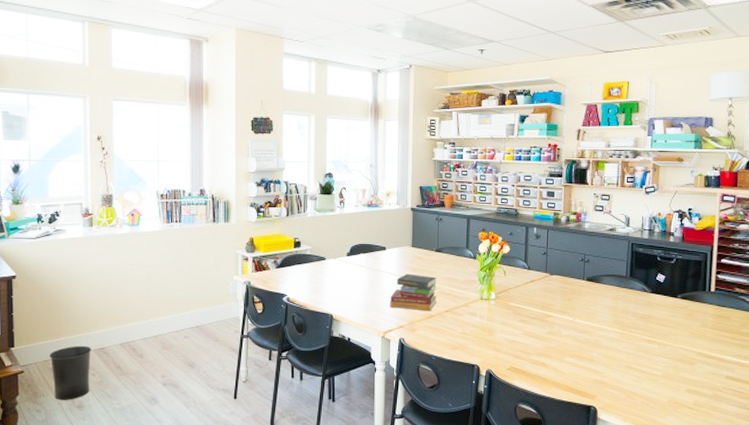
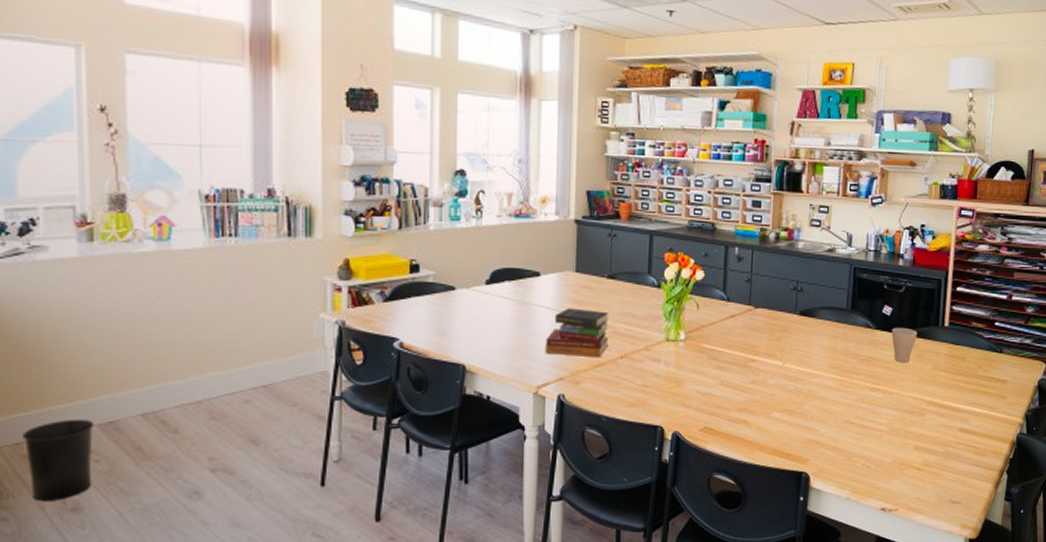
planter: present [315,180,336,213] -> none [441,180,471,226]
cup: none [664,291,687,321] -> present [891,327,918,363]

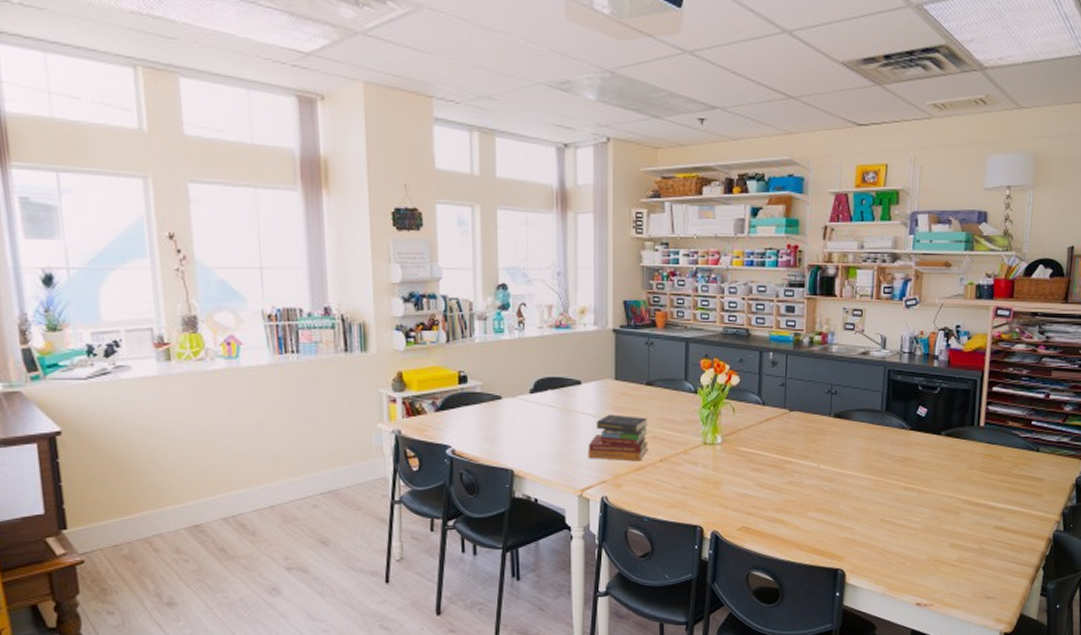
waste bin: present [22,419,94,501] -> none [120,523,183,597]
cup: present [891,327,918,363] -> none [926,428,953,463]

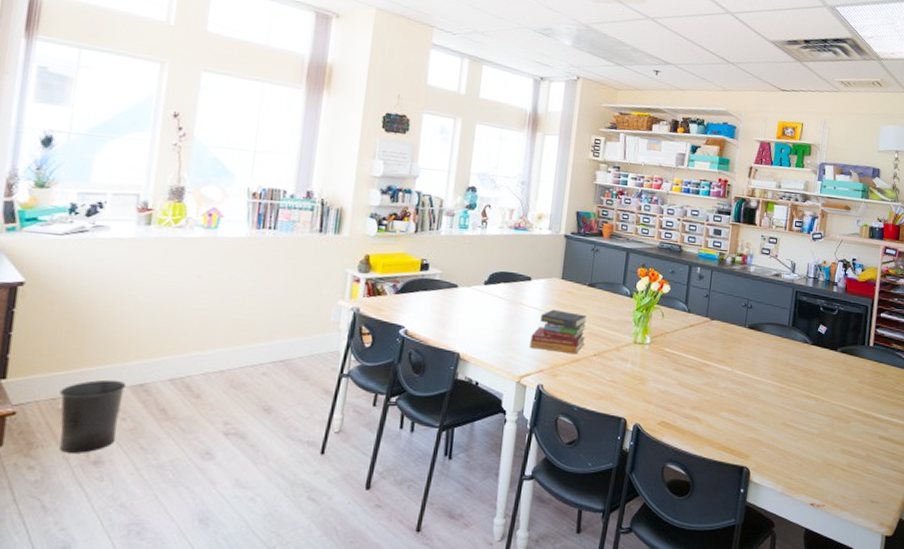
waste bin: none [120,523,183,597] -> present [59,379,127,453]

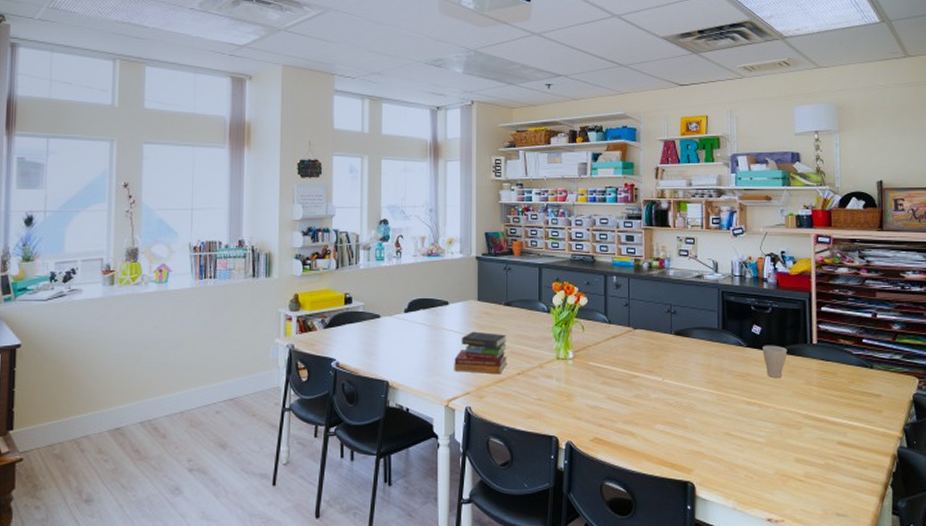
waste bin: present [59,379,127,453] -> none [55,425,106,493]
cup: none [825,344,847,376] -> present [762,345,788,379]

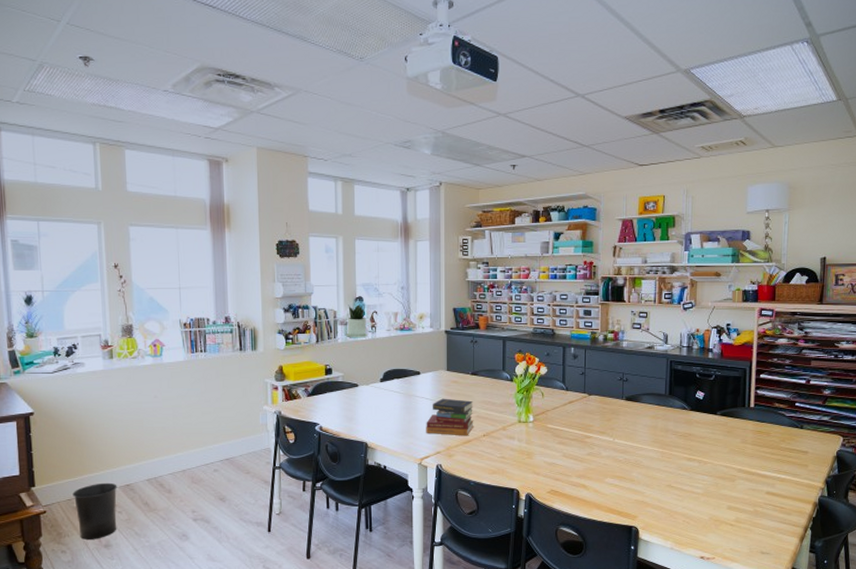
waste bin: none [55,425,106,493] -> present [73,482,117,540]
planter: none [369,228,392,264] -> present [346,305,368,338]
cup: present [762,345,788,379] -> none [704,408,727,438]

